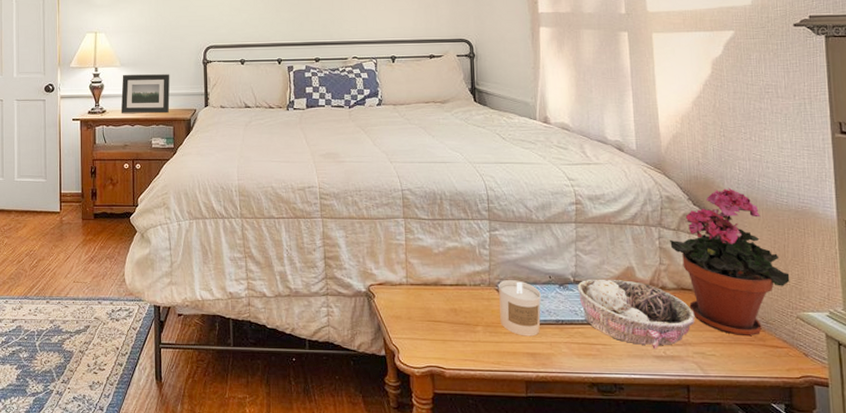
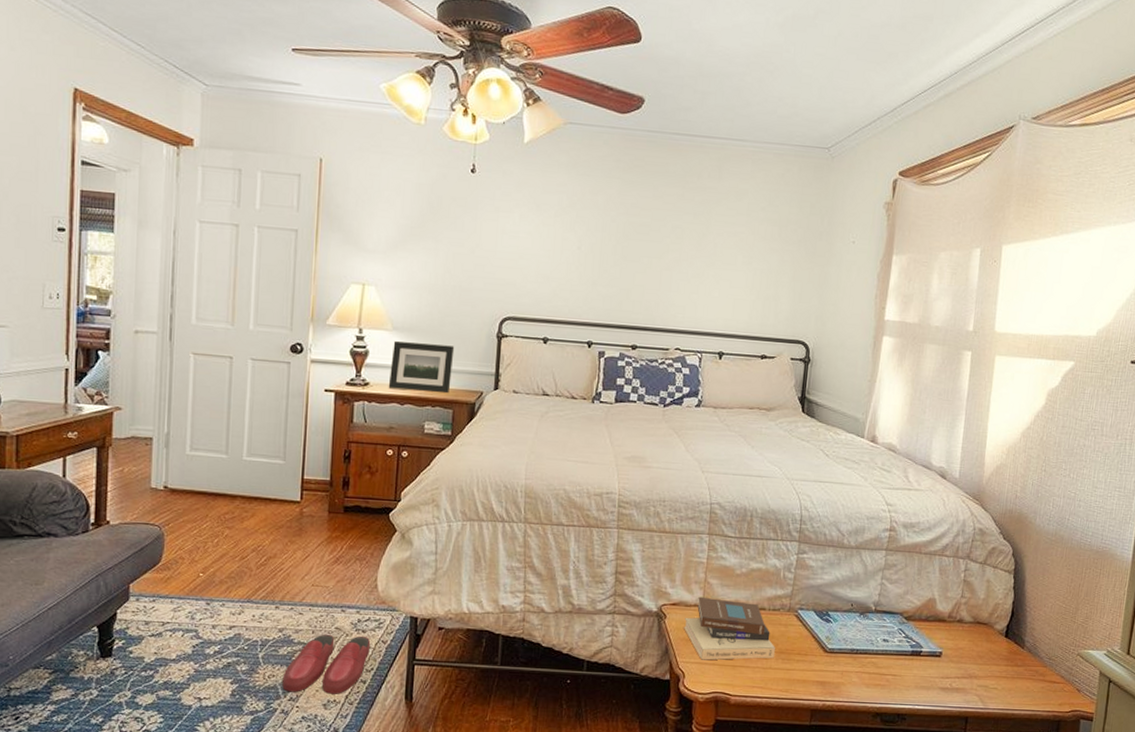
slippers: none [56,323,124,376] -> present [282,634,371,694]
books: none [392,276,482,336] -> present [684,596,775,660]
candle: present [498,280,542,337] -> none [794,606,841,665]
decorative basket: present [577,279,695,350] -> none [877,608,986,682]
potted plant: present [670,187,790,337] -> none [974,523,1079,672]

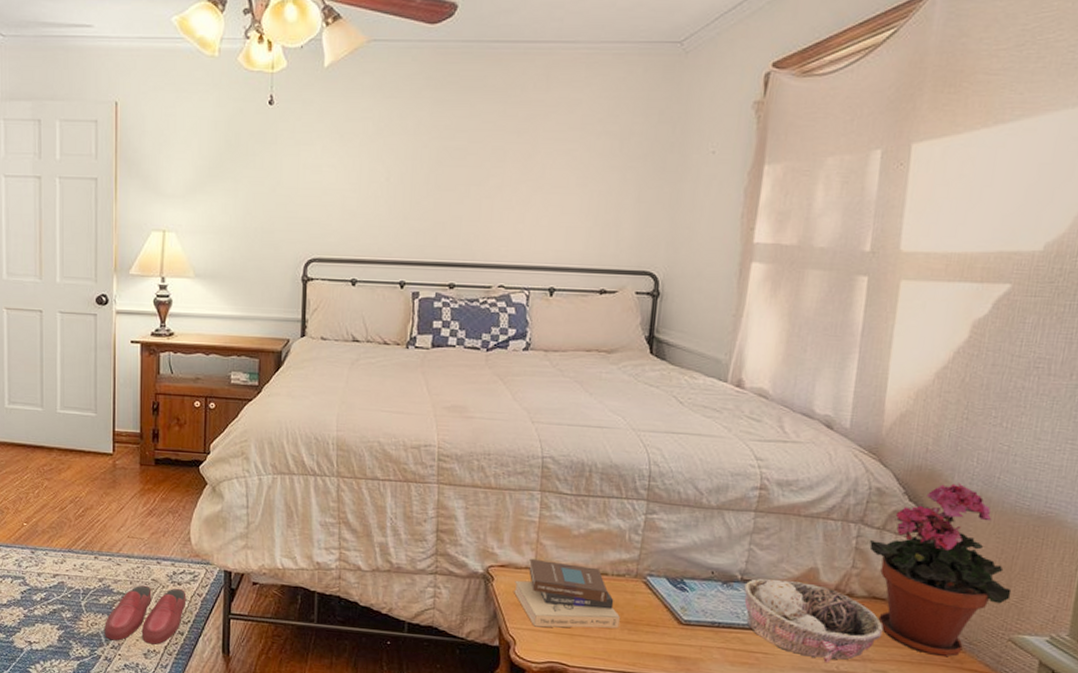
picture frame: present [388,341,455,394] -> none [193,289,259,342]
decorative basket: none [877,608,986,682] -> present [744,578,884,664]
potted plant: none [974,523,1079,672] -> present [870,482,1012,657]

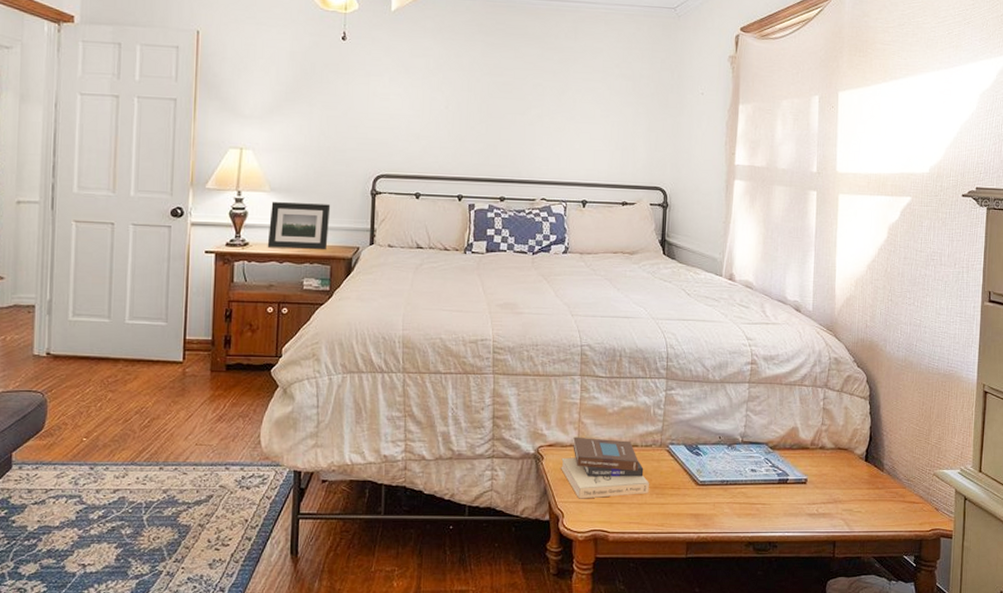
slippers: present [104,585,187,645] -> none [167,492,255,554]
picture frame: none [193,289,259,342] -> present [267,202,331,250]
decorative basket: present [744,578,884,664] -> none [744,439,848,508]
potted plant: present [870,482,1012,657] -> none [833,350,932,493]

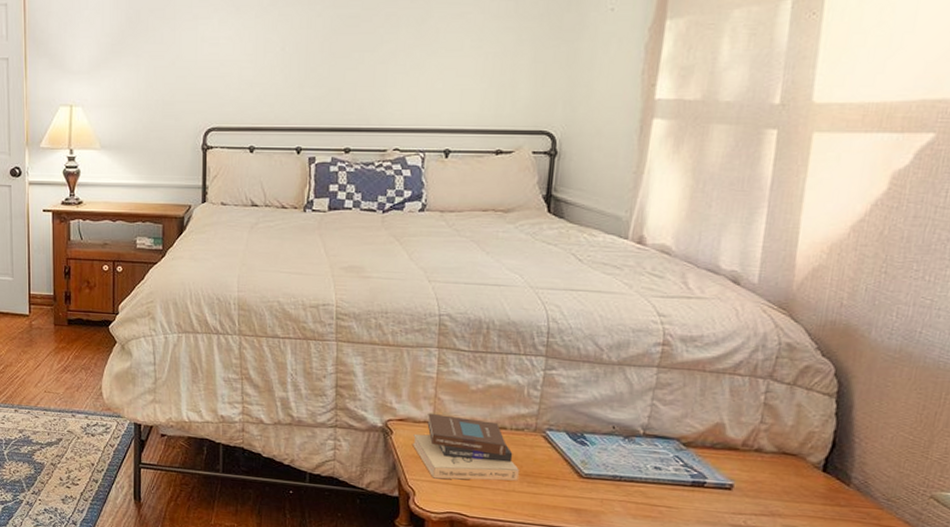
picture frame: present [267,202,331,250] -> none [100,160,161,209]

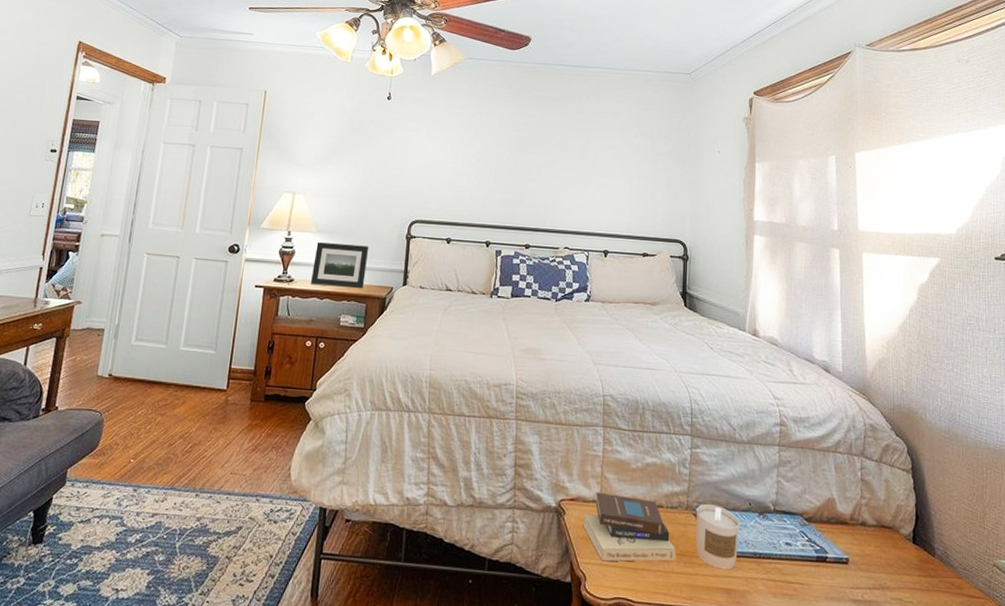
picture frame: none [100,160,161,209] -> present [310,242,369,289]
candle: none [542,426,600,491] -> present [695,504,741,570]

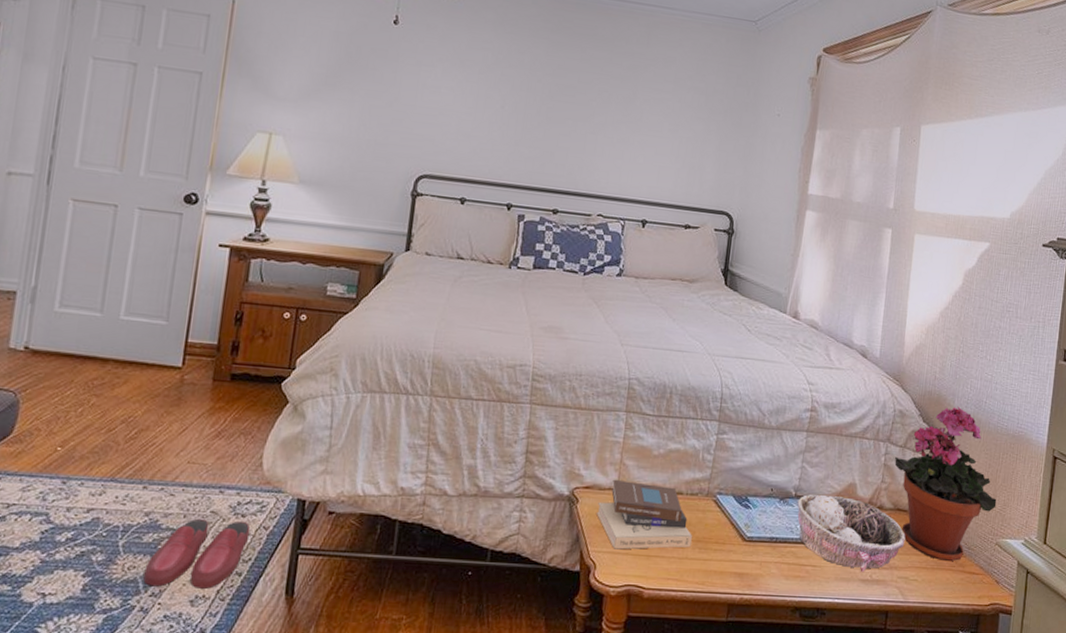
slippers: none [195,523,281,589] -> present [143,518,251,589]
picture frame: present [310,242,369,289] -> none [289,195,366,254]
candle: present [695,504,741,570] -> none [711,490,761,555]
decorative basket: none [777,508,894,593] -> present [797,493,906,573]
potted plant: none [872,419,988,583] -> present [895,406,997,562]

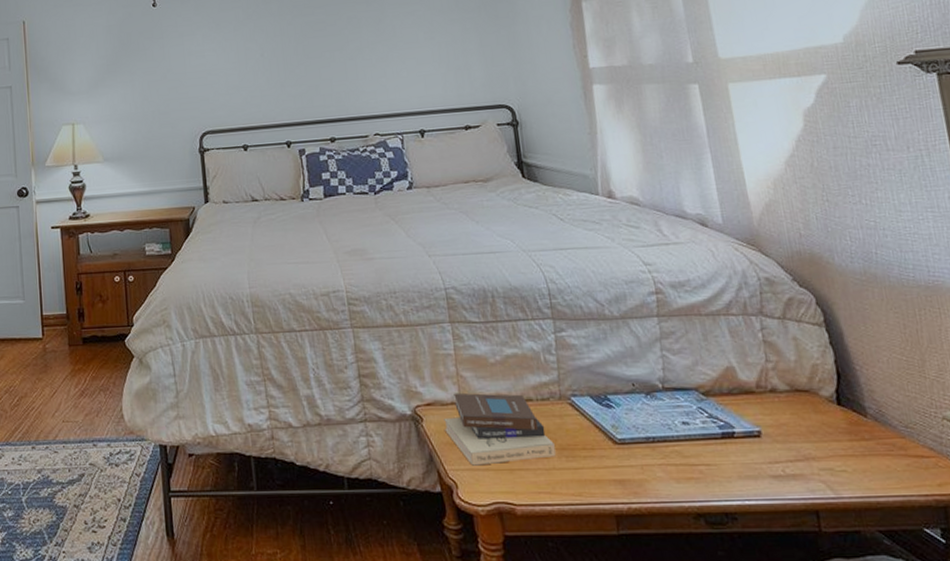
slippers: present [143,518,251,589] -> none [46,470,126,537]
decorative basket: present [797,493,906,573] -> none [667,383,817,468]
potted plant: present [895,406,997,562] -> none [775,262,929,446]

